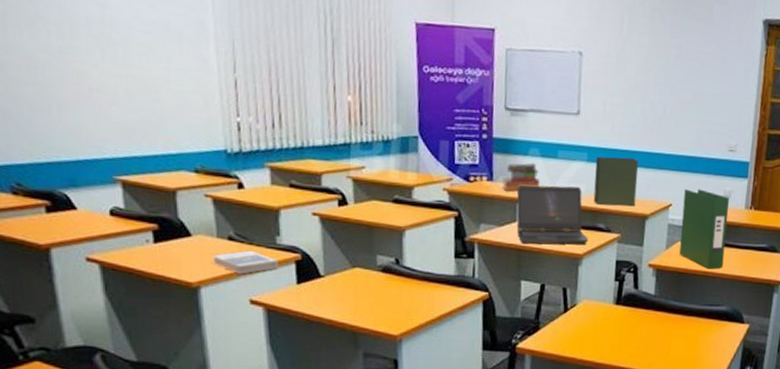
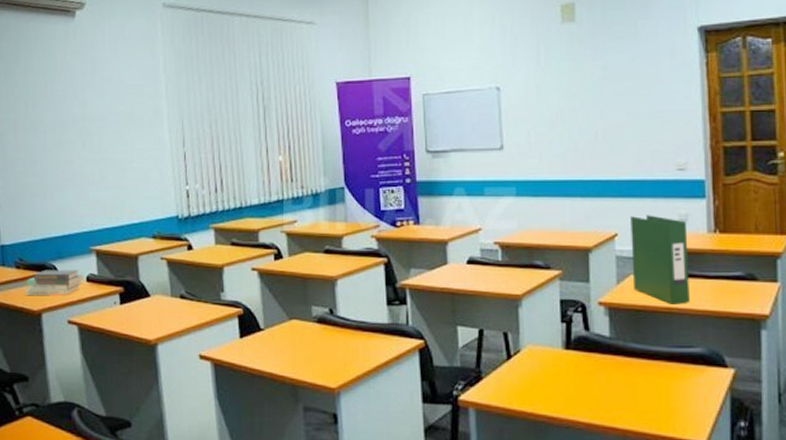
books: none [24,198,106,229] -> present [24,270,84,296]
hardback book: present [211,250,279,274] -> none [166,307,223,330]
books: present [501,162,539,191] -> none [428,202,467,233]
laptop computer: present [516,185,589,245] -> none [446,224,527,288]
binder: present [593,156,639,207] -> none [525,188,575,241]

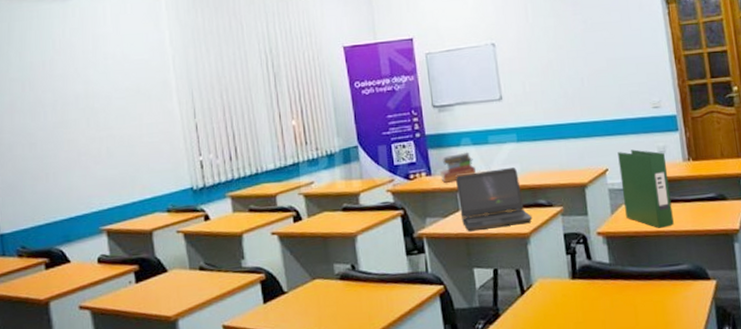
books: present [24,270,84,296] -> none [28,252,95,286]
books: none [428,202,467,233] -> present [439,152,476,183]
laptop computer: none [446,224,527,288] -> present [456,168,533,232]

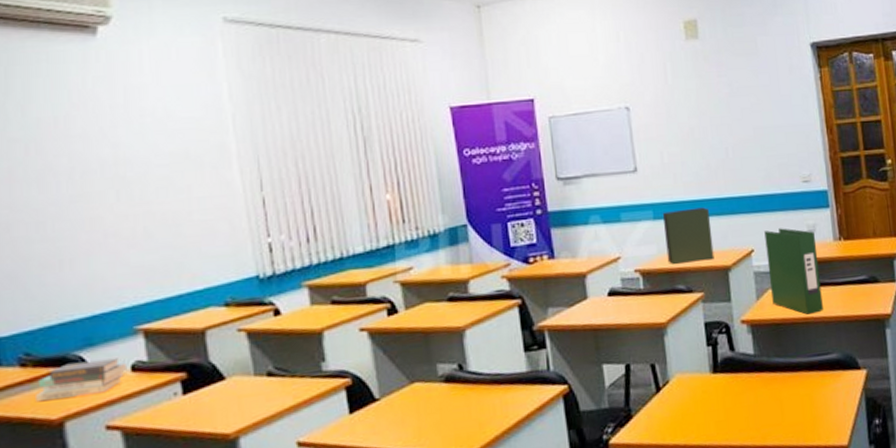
books: none [28,252,95,286] -> present [34,358,128,402]
books: present [439,152,476,183] -> none [563,231,606,267]
laptop computer: present [456,168,533,232] -> none [583,249,670,323]
binder: none [525,131,572,182] -> present [662,207,714,265]

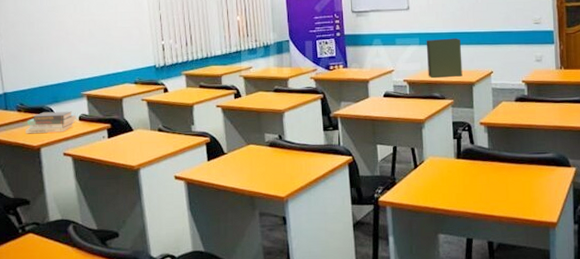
binder: present [764,228,823,315] -> none [502,57,544,122]

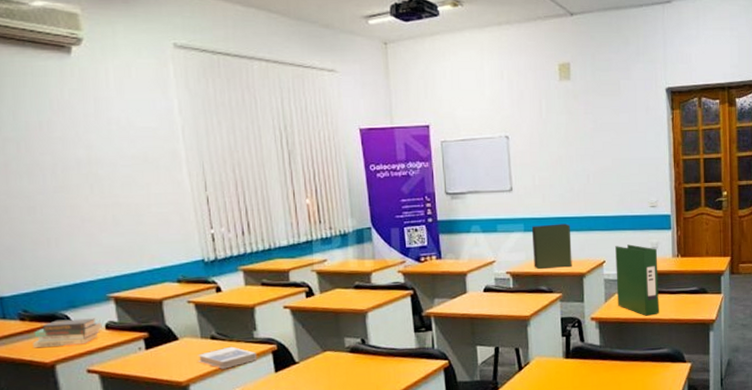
hardback book: none [147,138,194,157] -> present [197,346,258,369]
binder: none [502,57,544,122] -> present [615,244,659,316]

